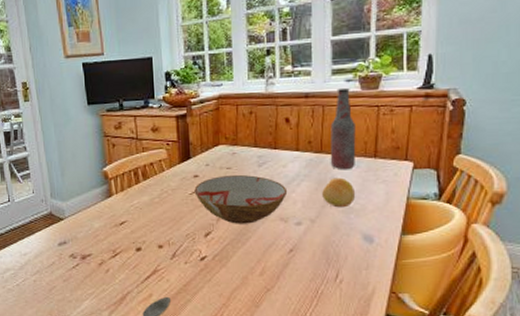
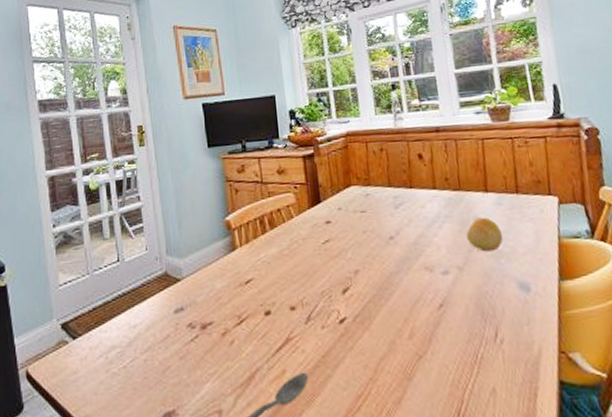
bowl: present [194,174,288,224] -> none [327,218,430,277]
bottle: present [330,87,356,169] -> none [465,120,498,208]

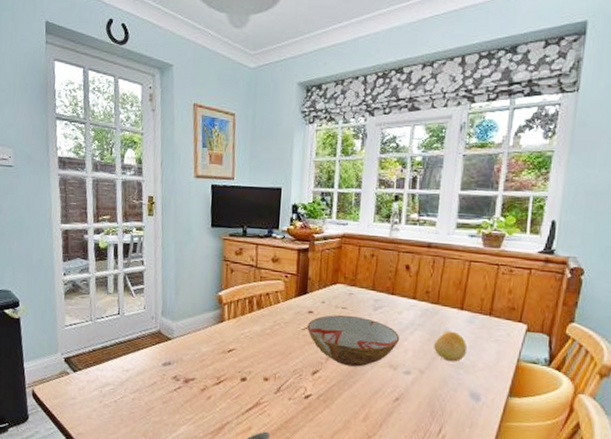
bowl: none [327,218,430,277] -> present [307,315,400,367]

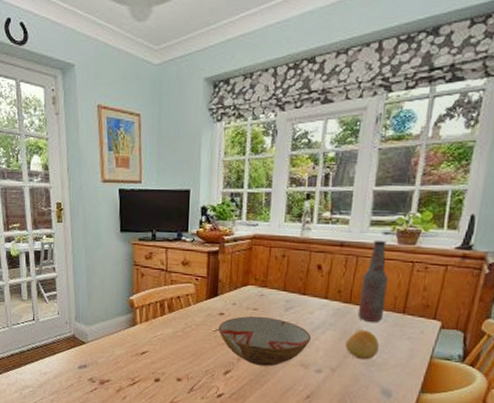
bottle: none [445,242,474,324] -> present [357,239,388,322]

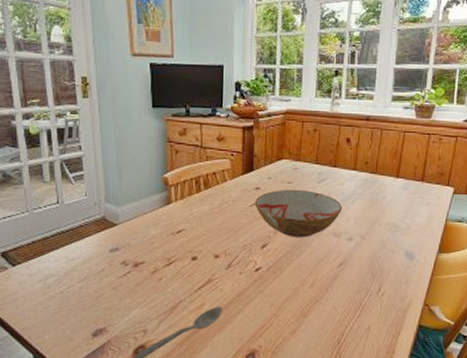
fruit: present [346,329,380,360] -> none [373,198,403,226]
bottle: present [357,239,388,322] -> none [383,114,408,190]

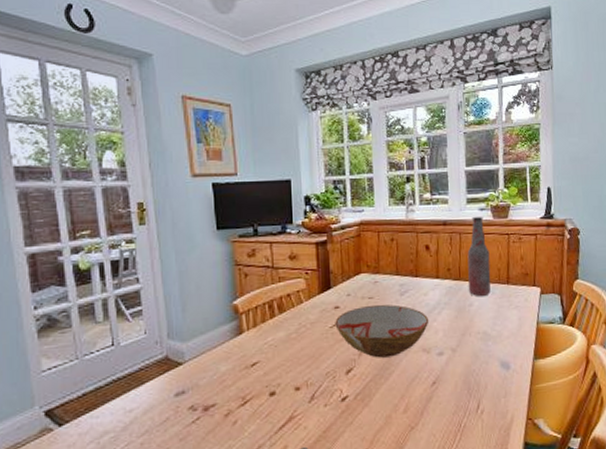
bottle: none [383,114,408,190] -> present [467,216,491,296]

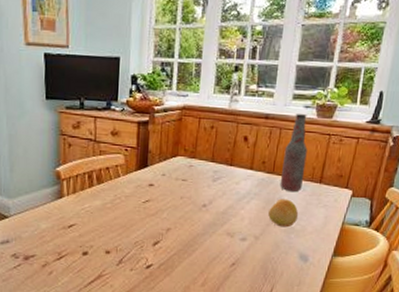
bowl: present [335,304,429,358] -> none [148,187,237,236]
fruit: none [462,304,493,336] -> present [268,198,299,228]

